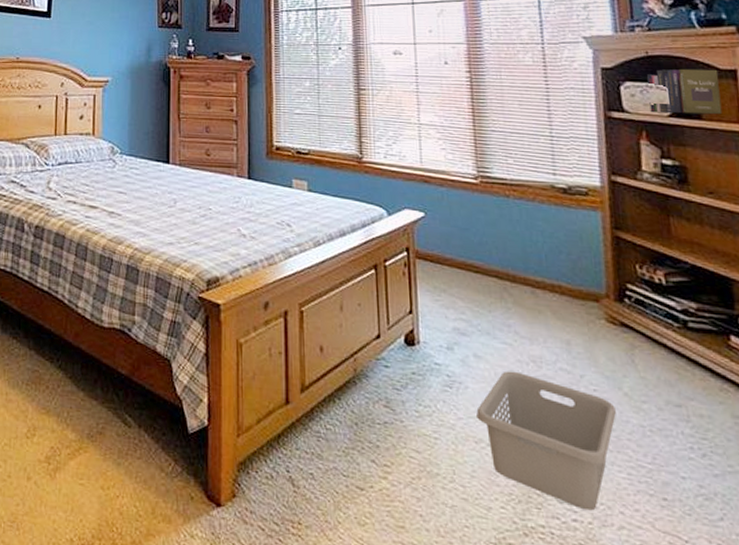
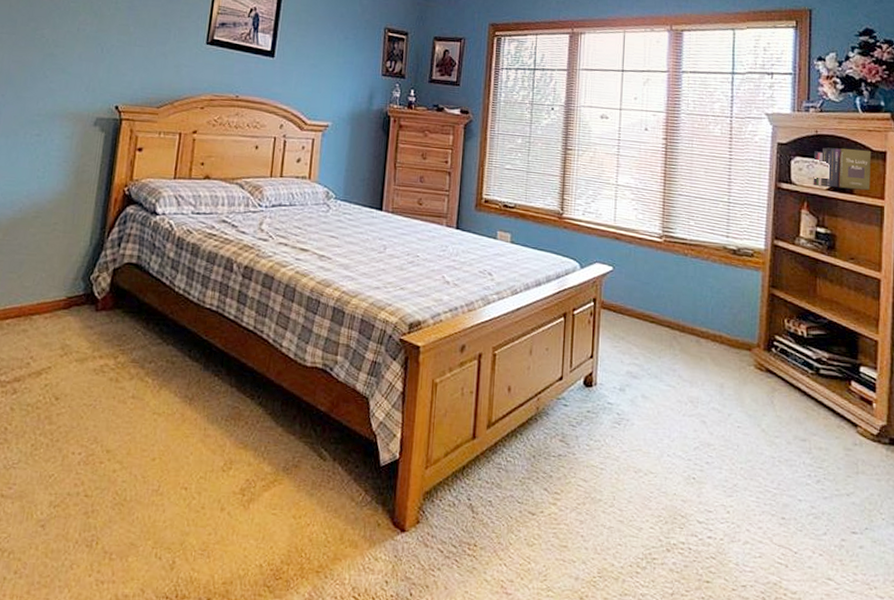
laundry basket: present [476,371,616,511] -> none [639,410,753,529]

